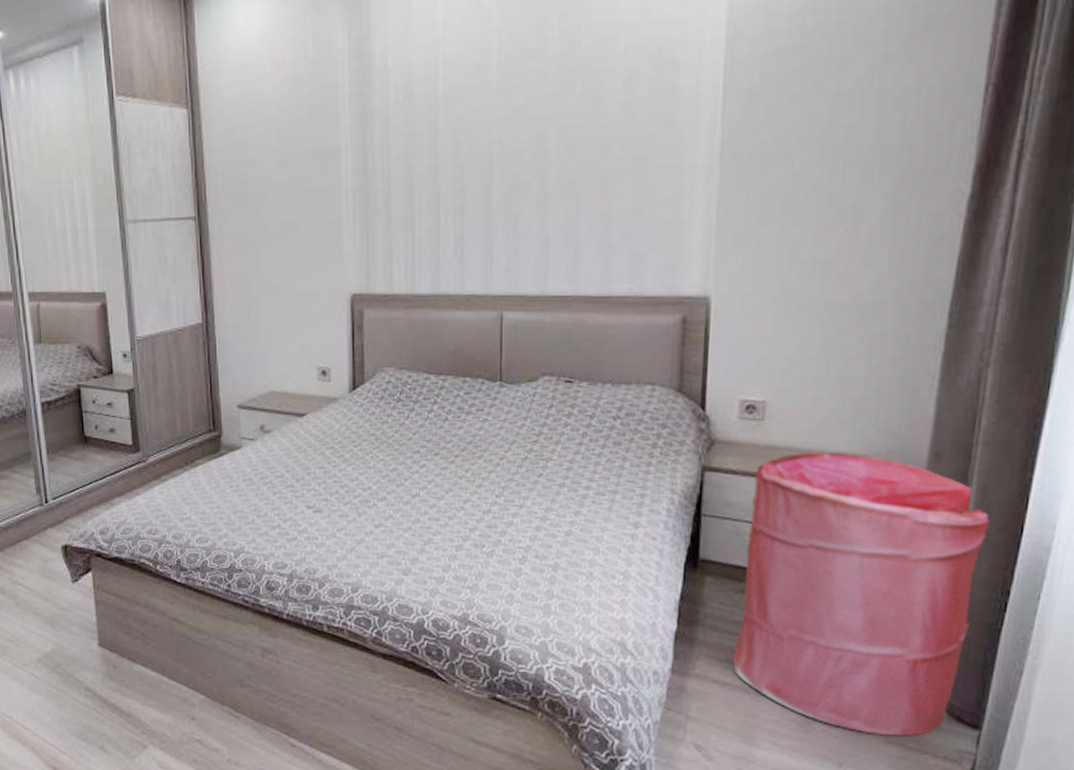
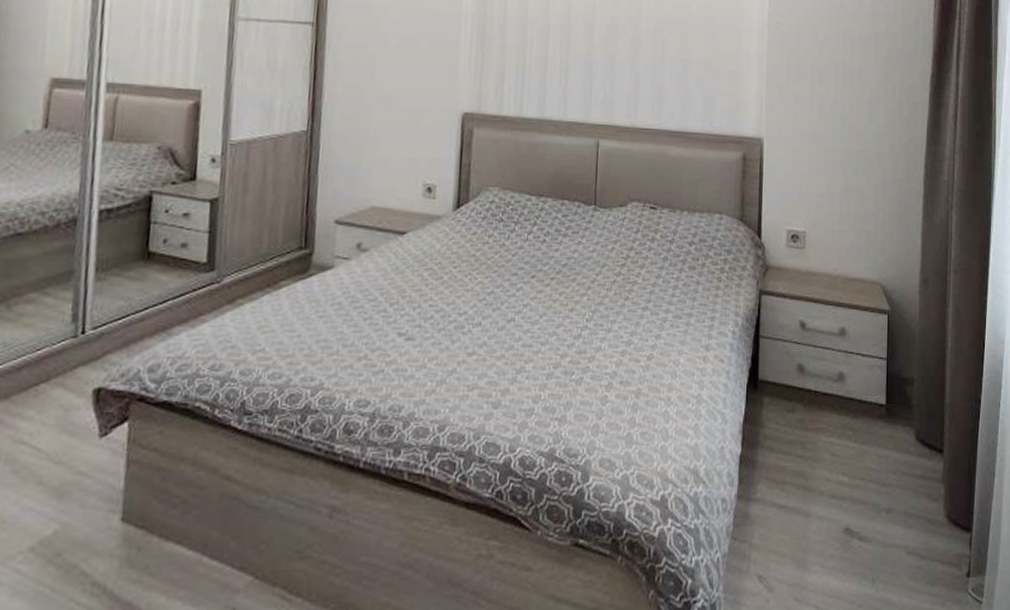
laundry hamper: present [732,451,990,737] -> none [786,277,963,547]

